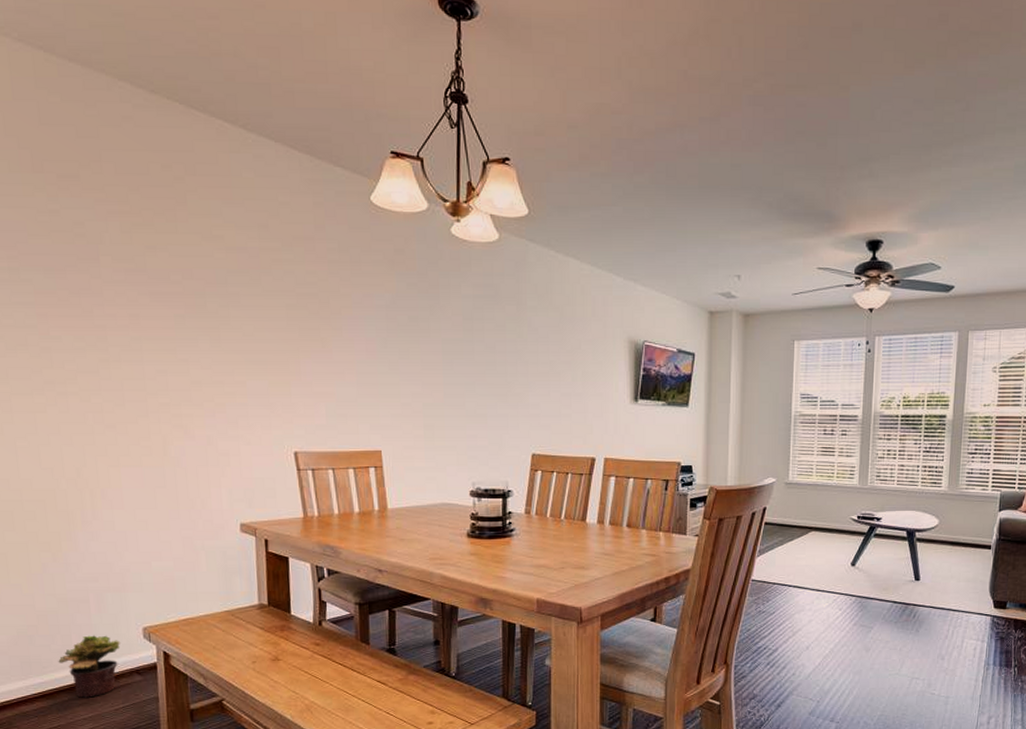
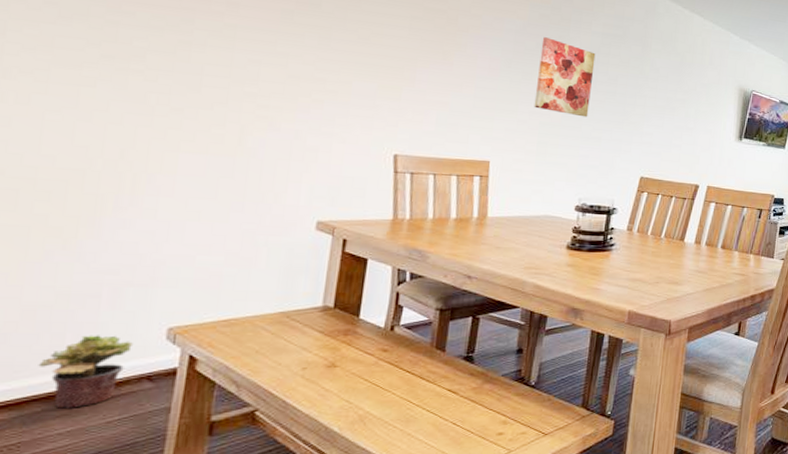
wall art: none [413,309,470,393] -> present [534,37,596,117]

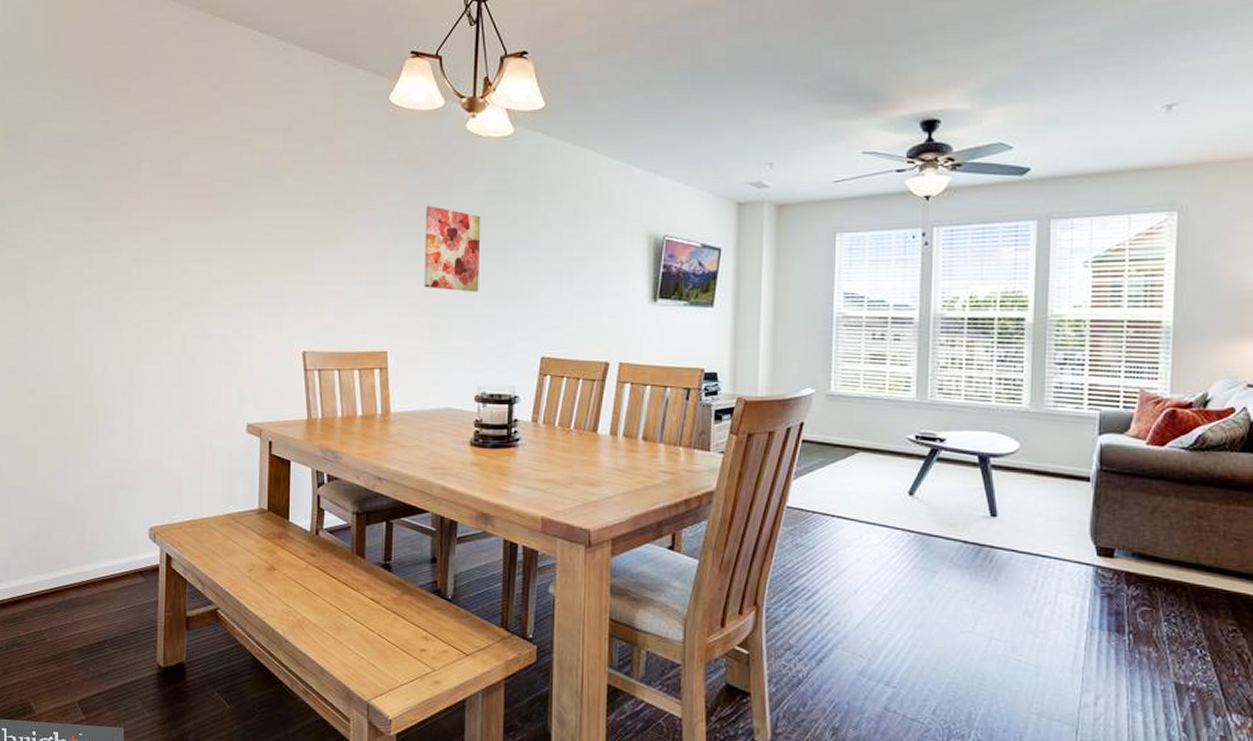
potted plant: present [38,335,134,409] -> none [71,533,128,597]

